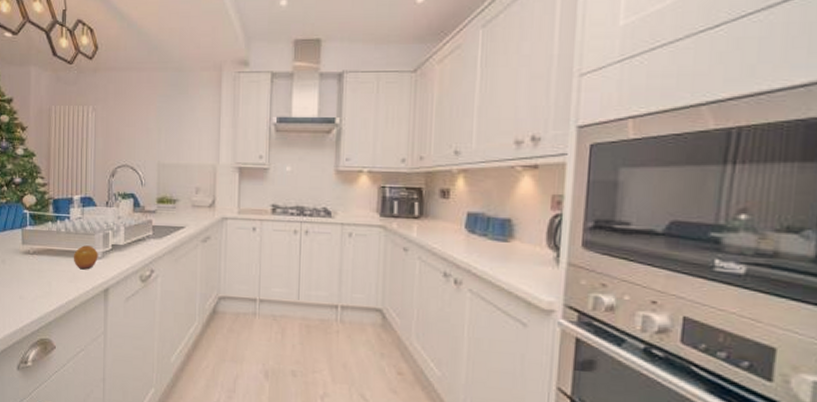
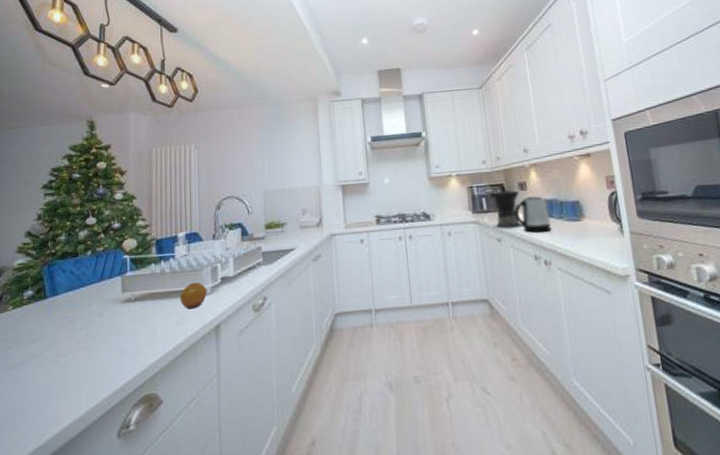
coffee maker: none [402,190,440,240] -> present [490,186,523,230]
kettle: none [429,206,472,250] -> present [514,196,552,234]

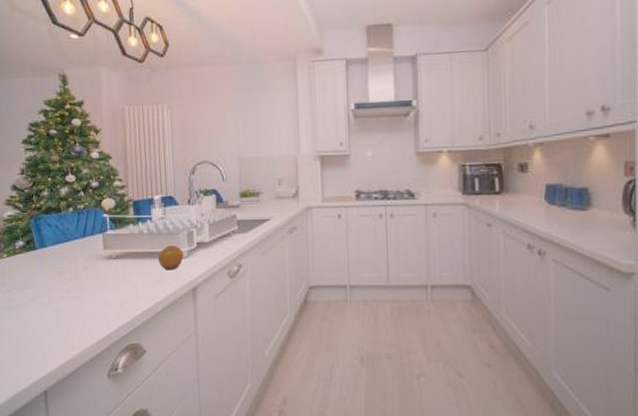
coffee maker: present [490,186,523,230] -> none [484,166,519,215]
kettle: present [514,196,552,234] -> none [510,179,551,221]

